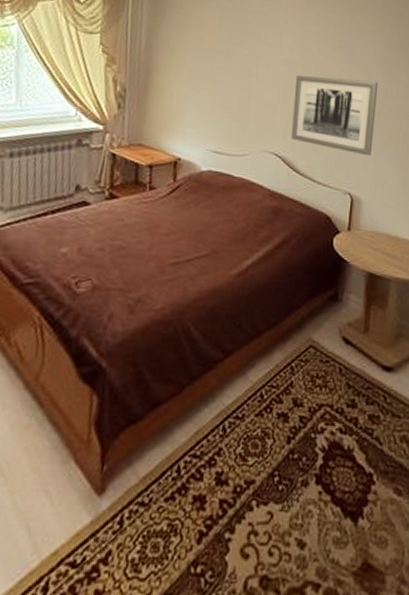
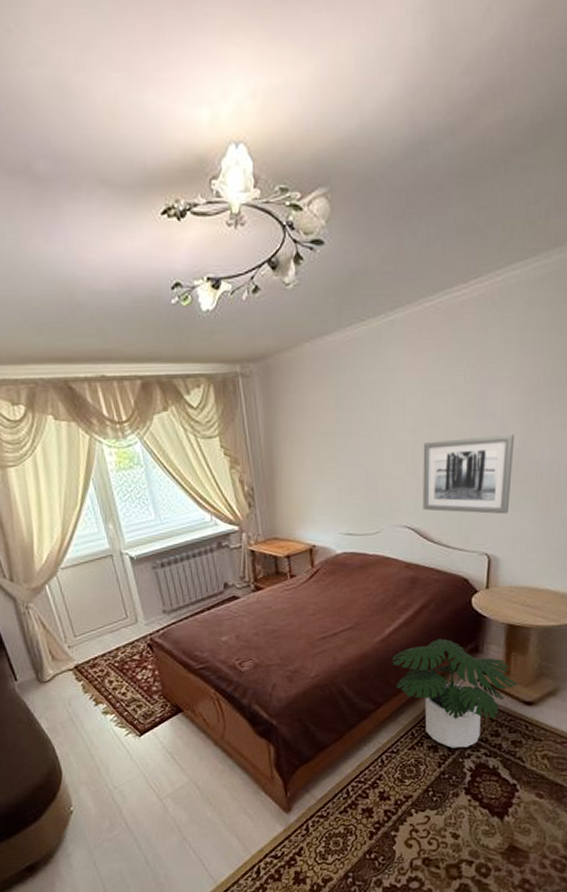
potted plant: none [247,280,376,419] -> present [393,638,517,748]

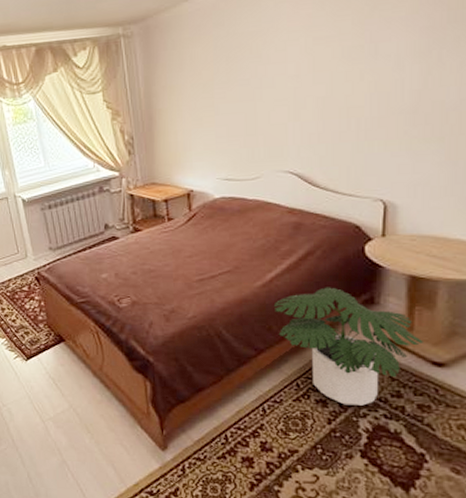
wall art: present [423,435,515,515] -> none [306,76,413,159]

